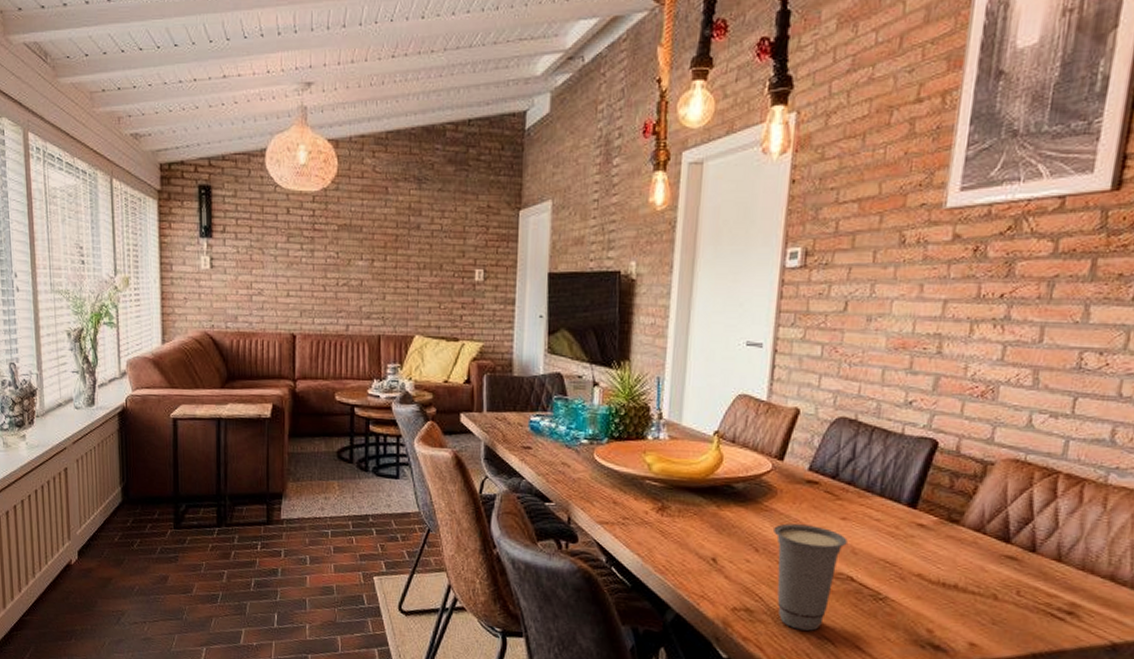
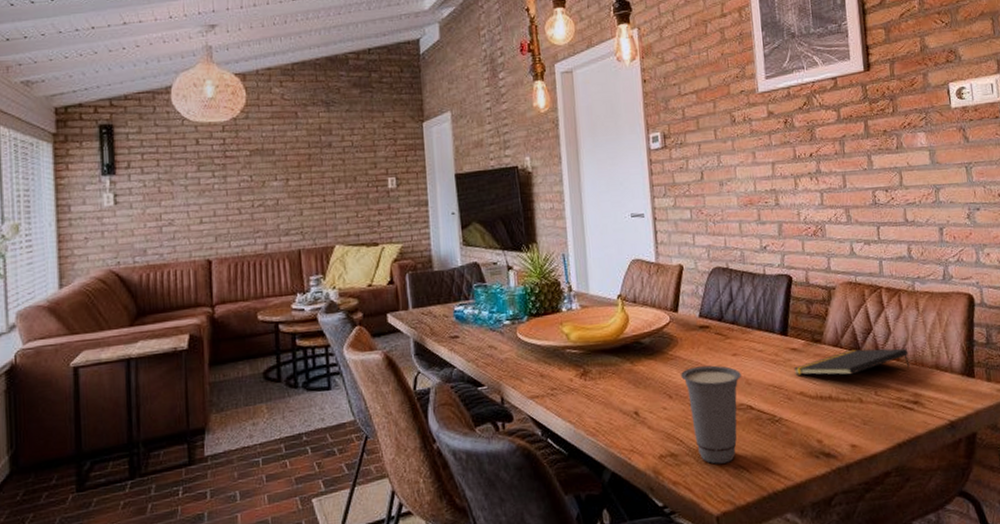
notepad: none [914,538,1077,572] -> present [793,348,910,376]

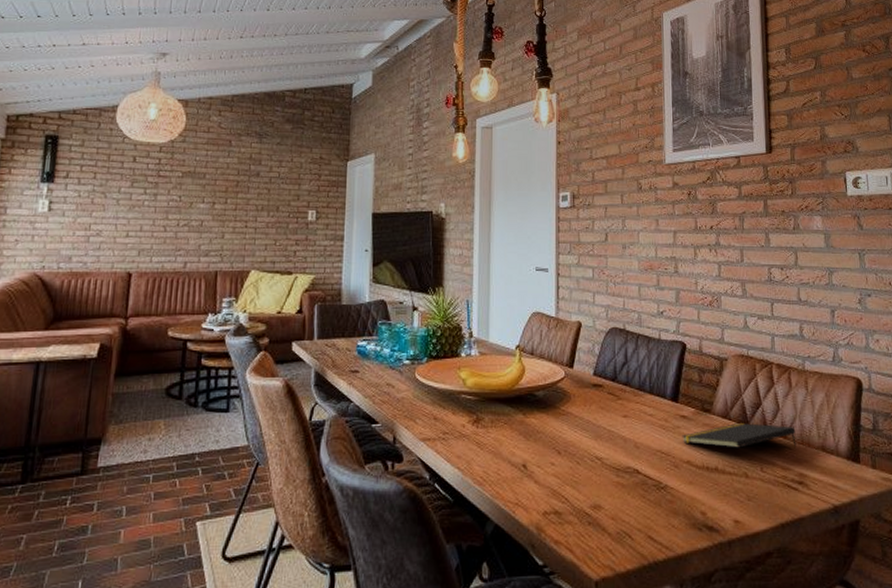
cup: present [681,365,741,464] -> none [571,425,630,527]

